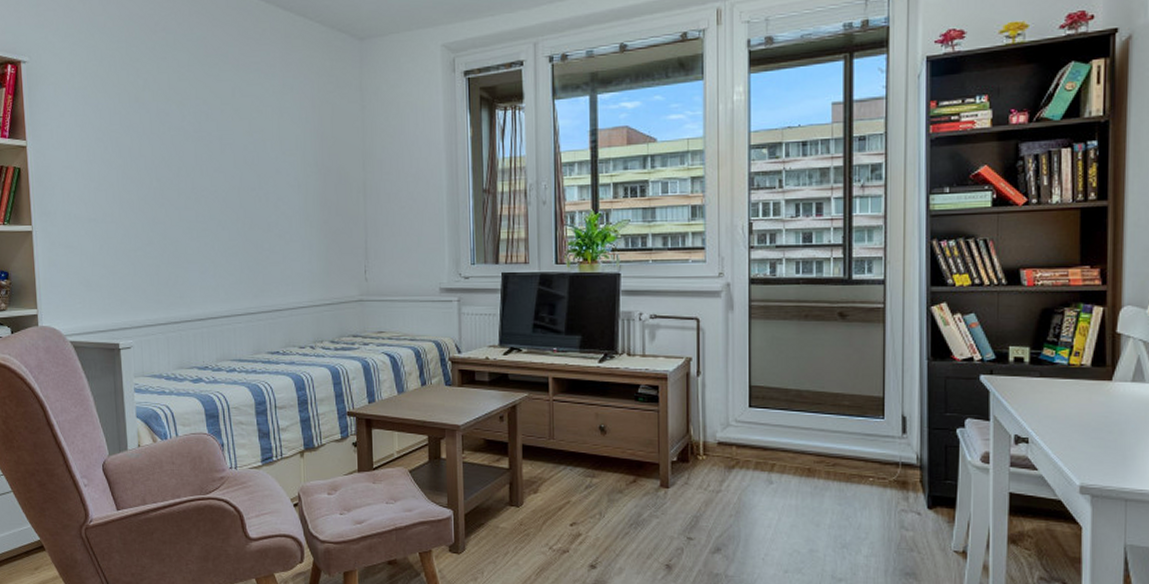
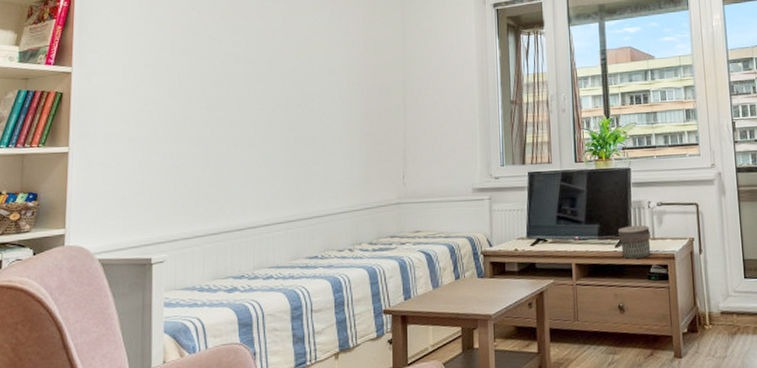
decorative box: none [602,339,641,377] -> present [617,225,651,260]

